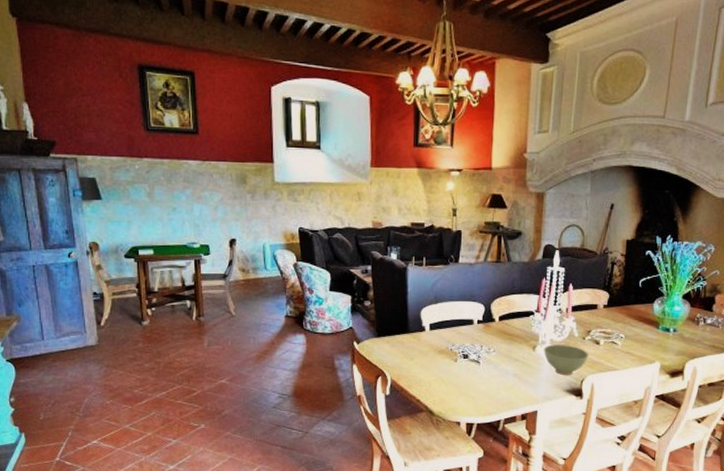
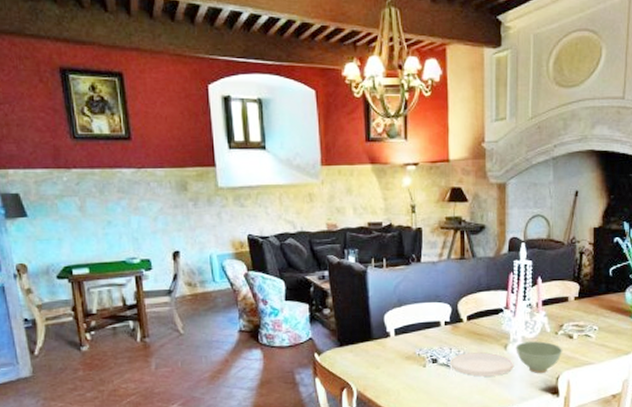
plate: none [479,351,541,375] -> present [449,352,514,377]

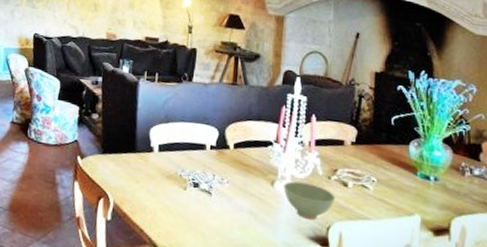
plate: present [449,352,514,377] -> none [211,182,281,214]

